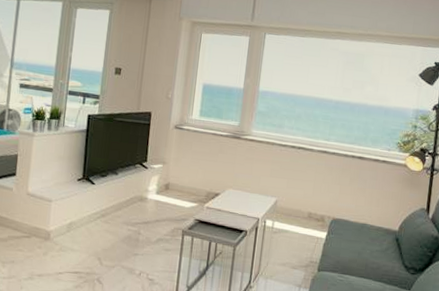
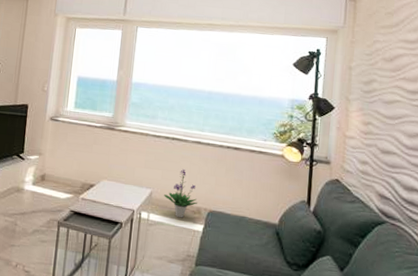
potted plant: none [289,177,321,226] -> present [164,168,197,218]

